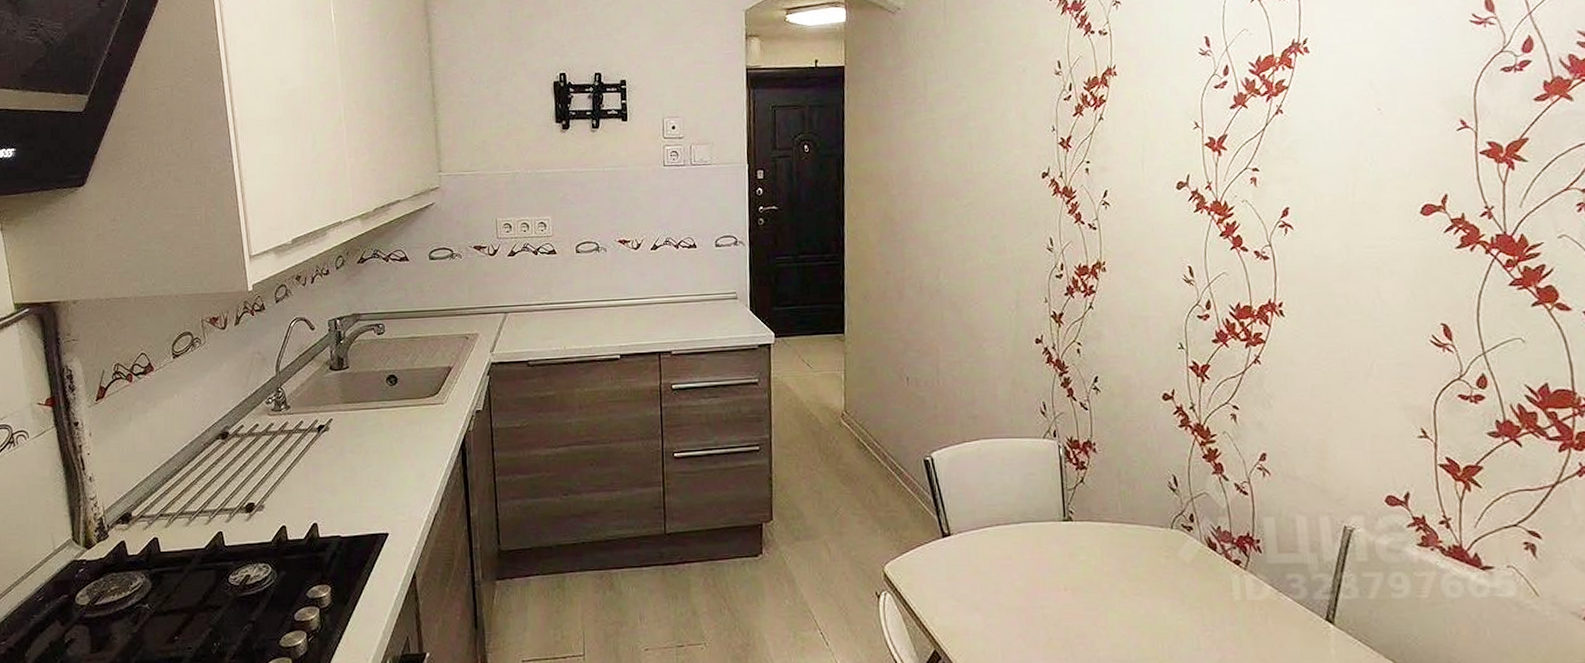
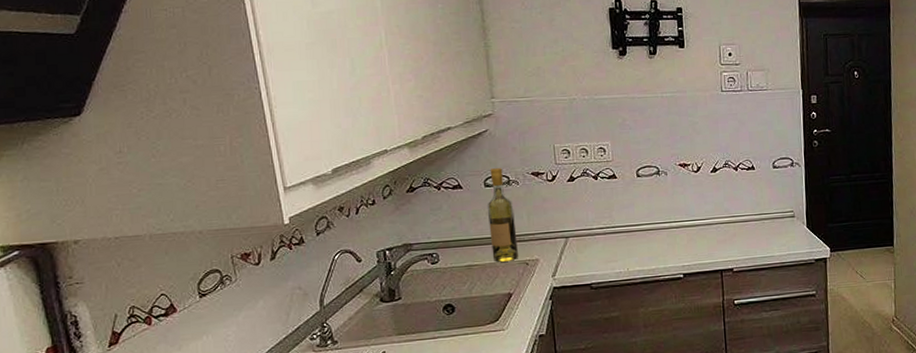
bottle: none [431,240,460,335] -> present [487,167,519,262]

